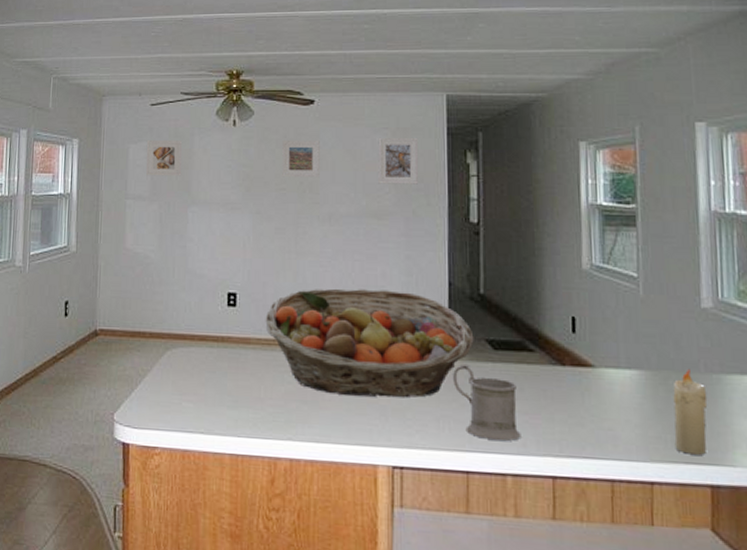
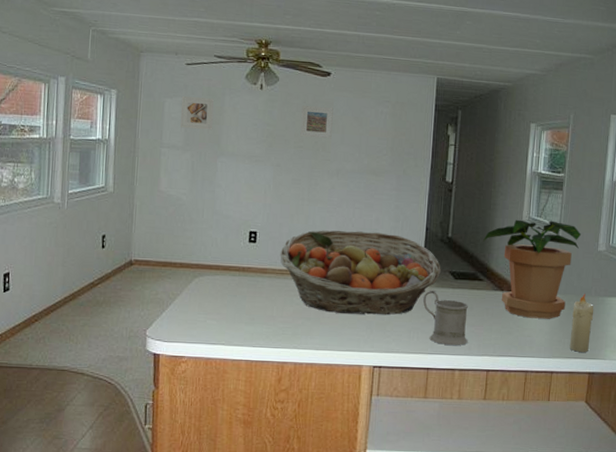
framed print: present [378,137,419,185] -> none [378,108,413,149]
potted plant: none [529,268,673,406] -> present [483,219,582,319]

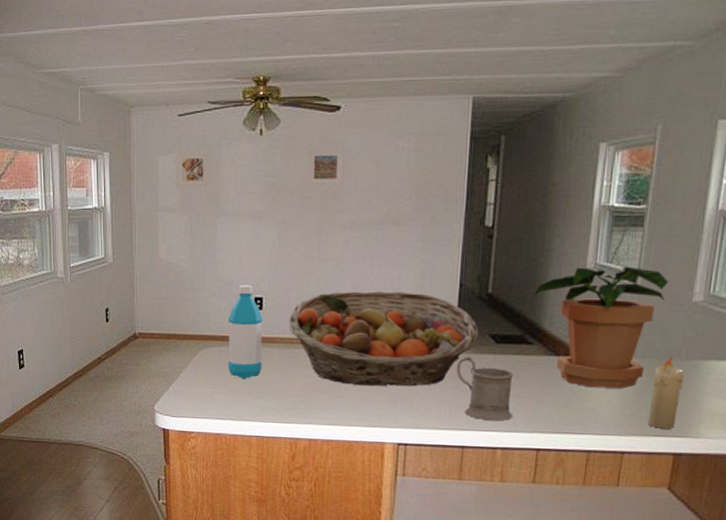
water bottle: none [221,219,256,307] -> present [228,284,263,380]

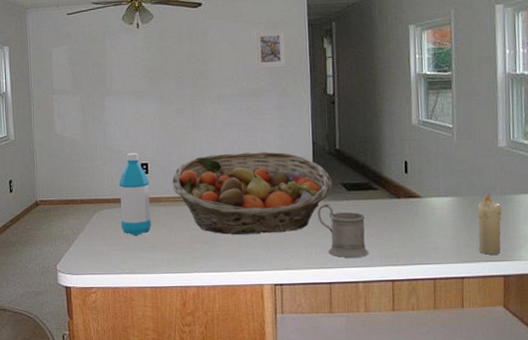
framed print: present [175,152,211,188] -> none [66,43,97,74]
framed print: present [307,149,345,186] -> none [178,36,209,68]
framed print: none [400,142,442,191] -> present [254,29,287,69]
potted plant: present [533,266,669,389] -> none [373,121,478,224]

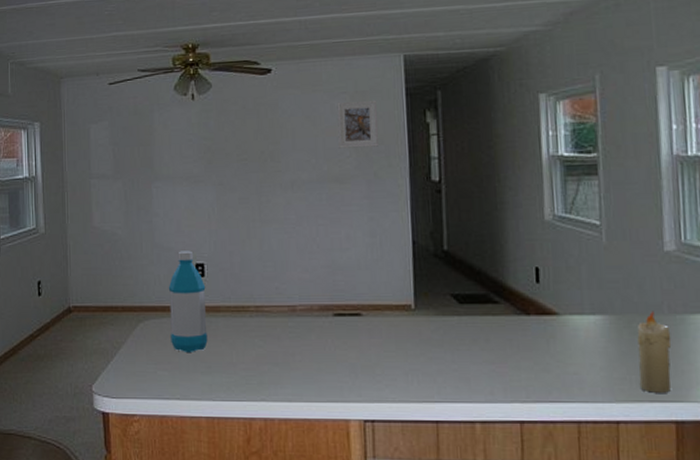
fruit basket: present [172,151,333,235] -> none [233,252,440,355]
mug: present [318,203,369,258] -> none [420,318,489,391]

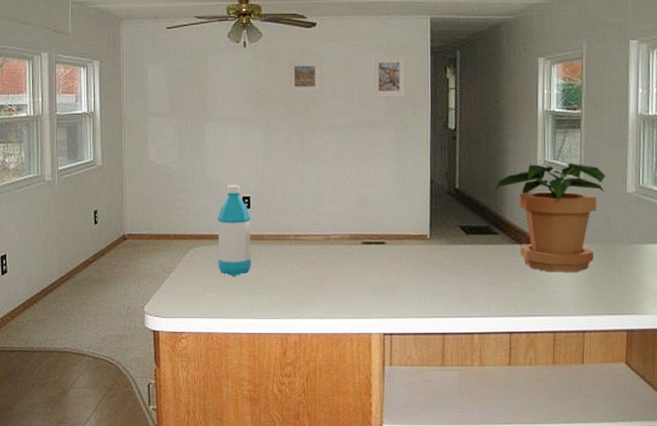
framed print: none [242,109,280,148] -> present [288,60,322,93]
potted plant: none [492,216,636,349] -> present [495,163,606,272]
candle: present [637,311,672,393] -> none [602,241,628,307]

